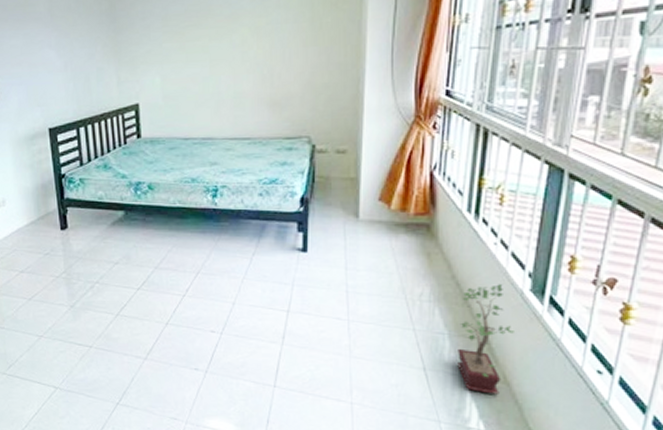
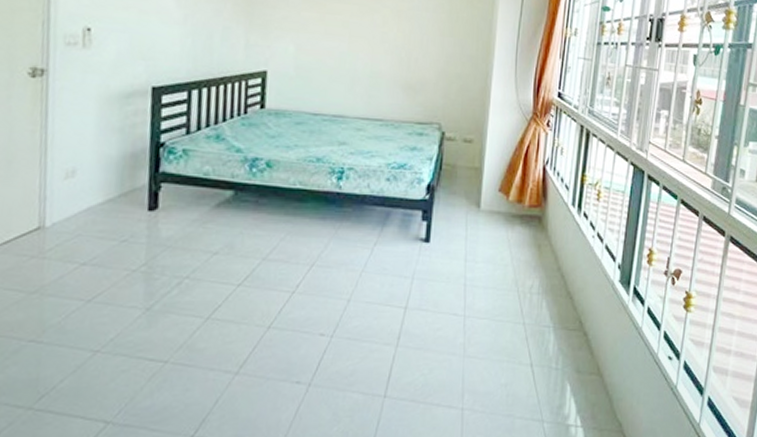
potted plant: present [457,284,514,395] -> none [560,276,606,387]

